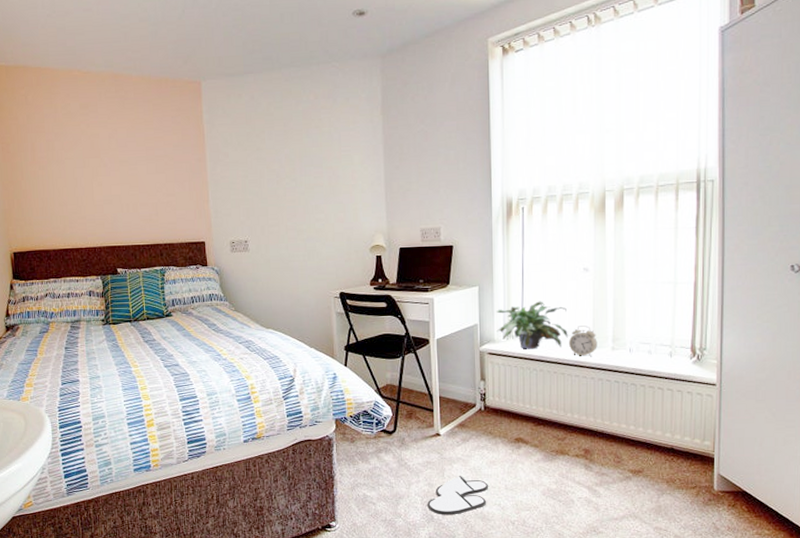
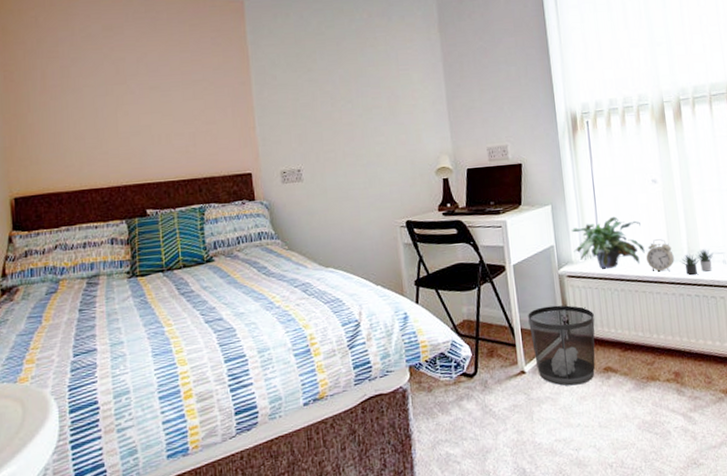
slippers: present [427,475,489,515] -> none [518,416,582,466]
waste bin: none [447,379,511,451] -> present [528,305,595,386]
succulent plant: none [602,337,639,363] -> present [679,248,714,276]

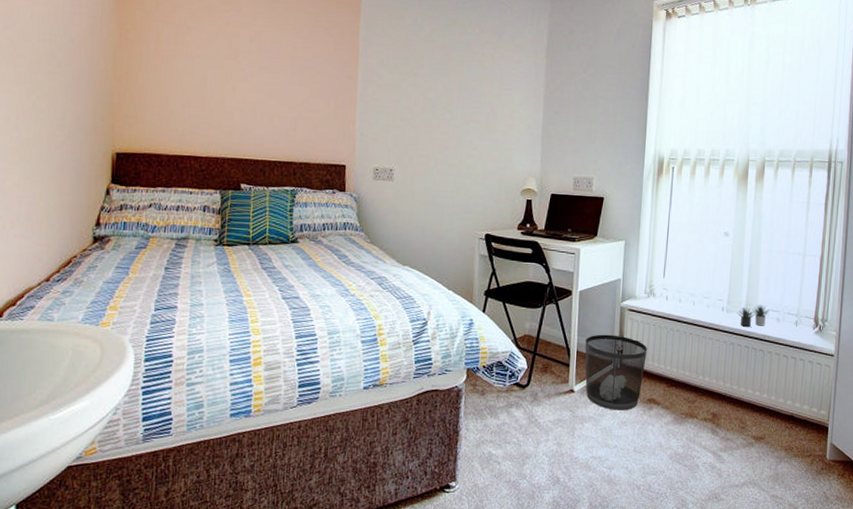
potted plant: present [571,216,645,269] -> none [638,261,706,309]
alarm clock: present [646,239,674,272] -> none [705,289,732,321]

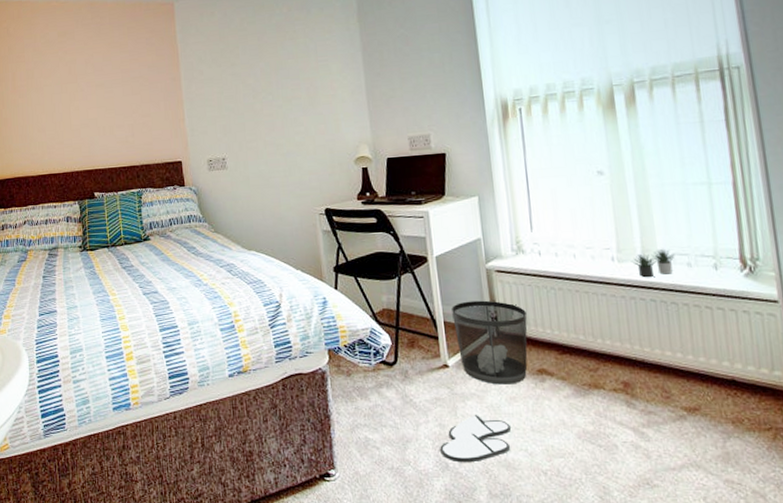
slippers: none [554,435,618,478] -> present [440,414,512,463]

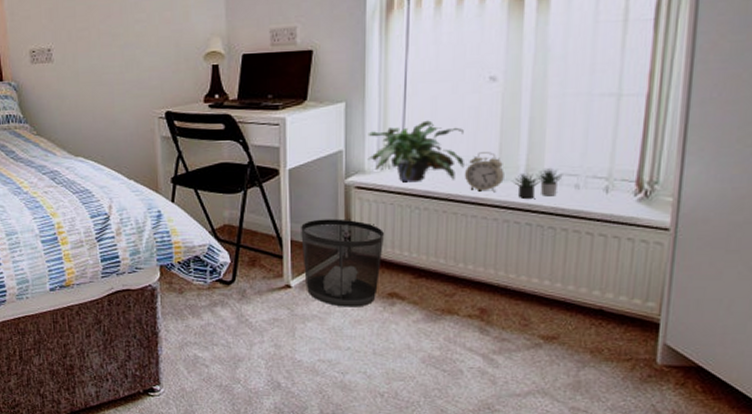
slippers: present [440,414,512,463] -> none [273,335,352,383]
potted plant: none [500,210,588,266] -> present [367,120,464,183]
alarm clock: none [589,236,625,273] -> present [464,152,504,193]

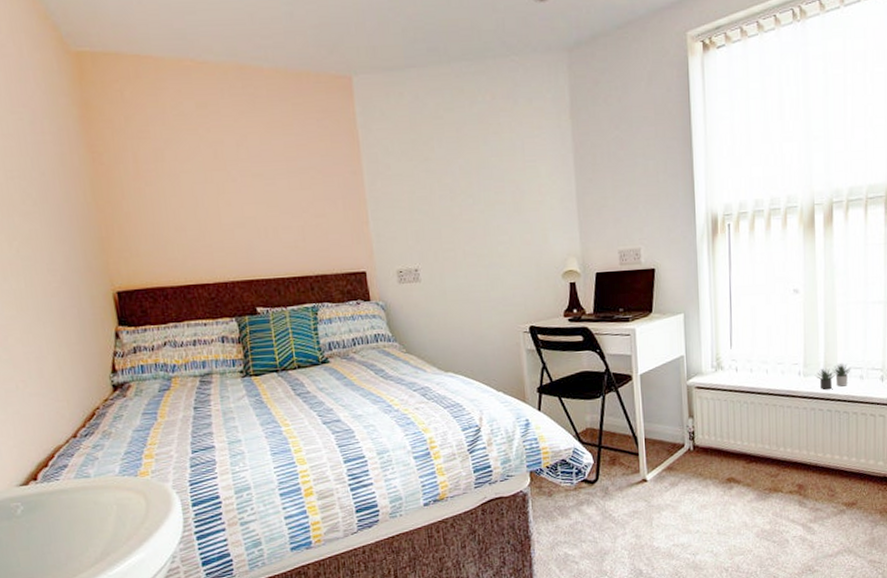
waste bin: present [301,219,384,307] -> none [653,416,721,495]
potted plant: present [367,120,464,183] -> none [703,327,779,381]
alarm clock: present [464,152,504,193] -> none [779,352,809,386]

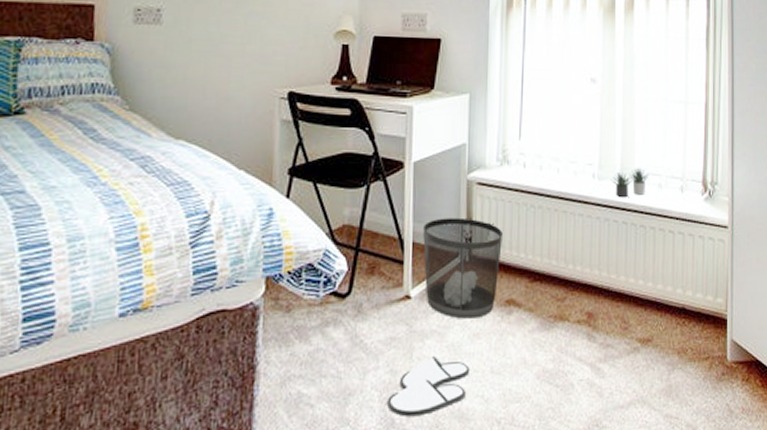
slippers: none [635,523,701,568] -> present [387,355,471,417]
waste bin: none [653,416,721,495] -> present [423,217,502,319]

